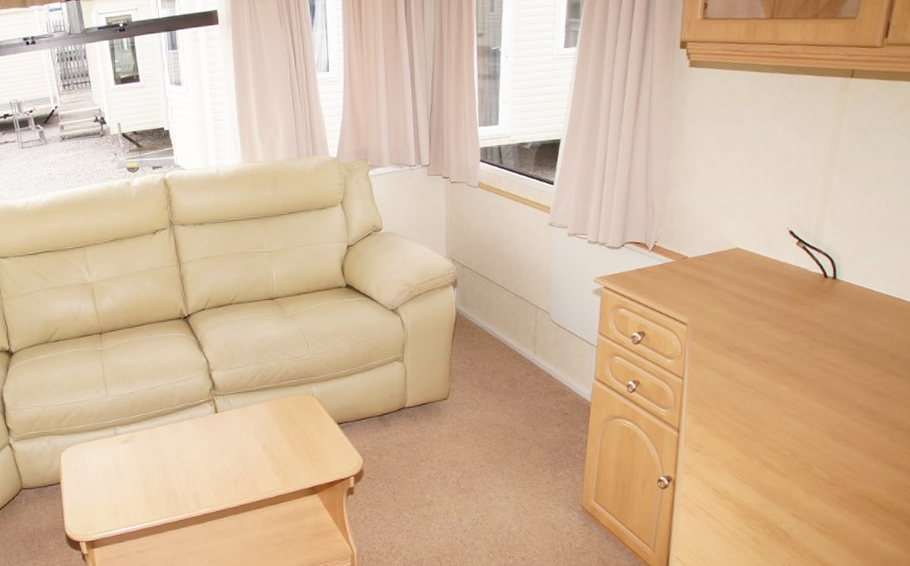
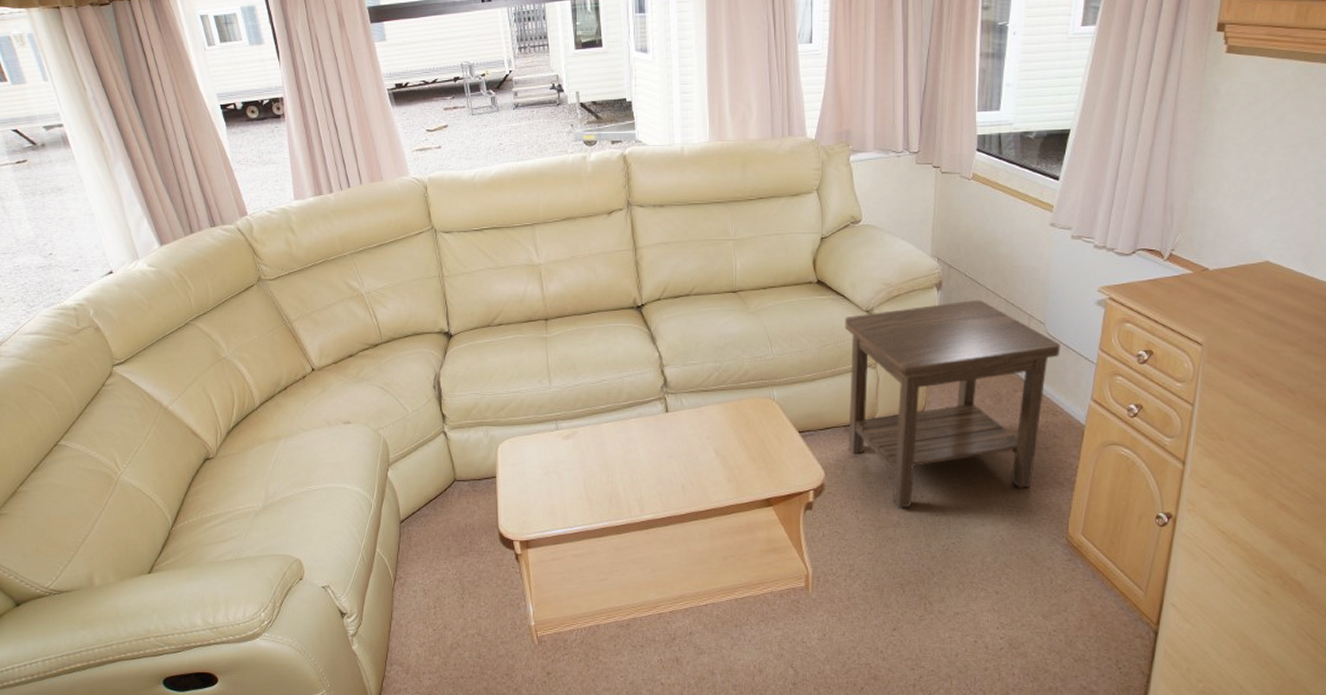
side table: none [372,295,565,488] -> present [844,300,1060,508]

